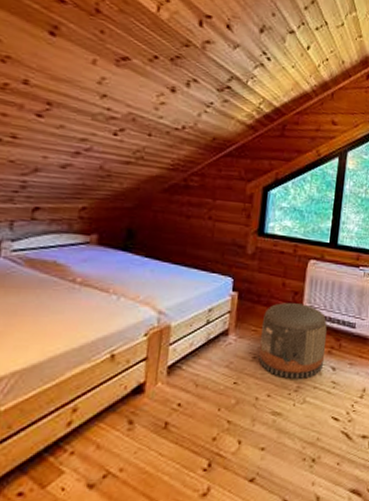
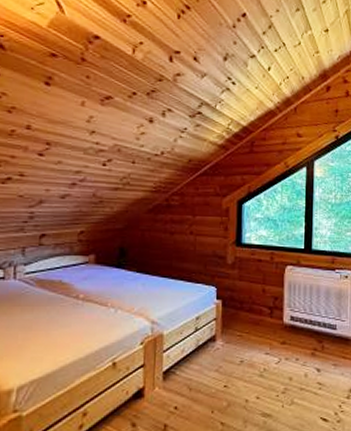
pouf: present [259,303,327,379] -> none [245,308,309,381]

